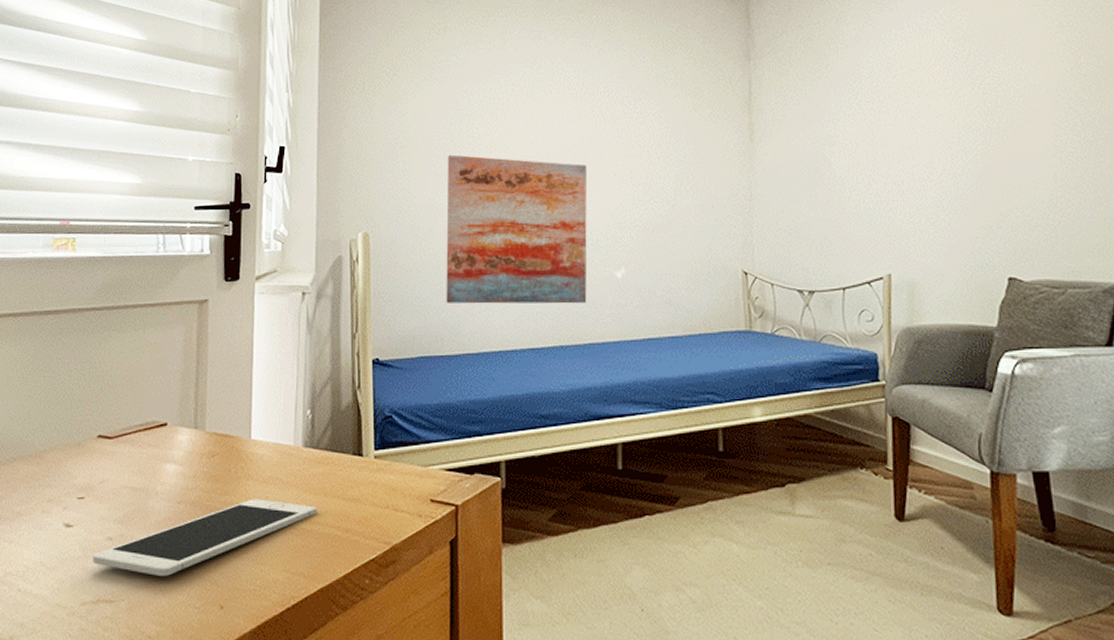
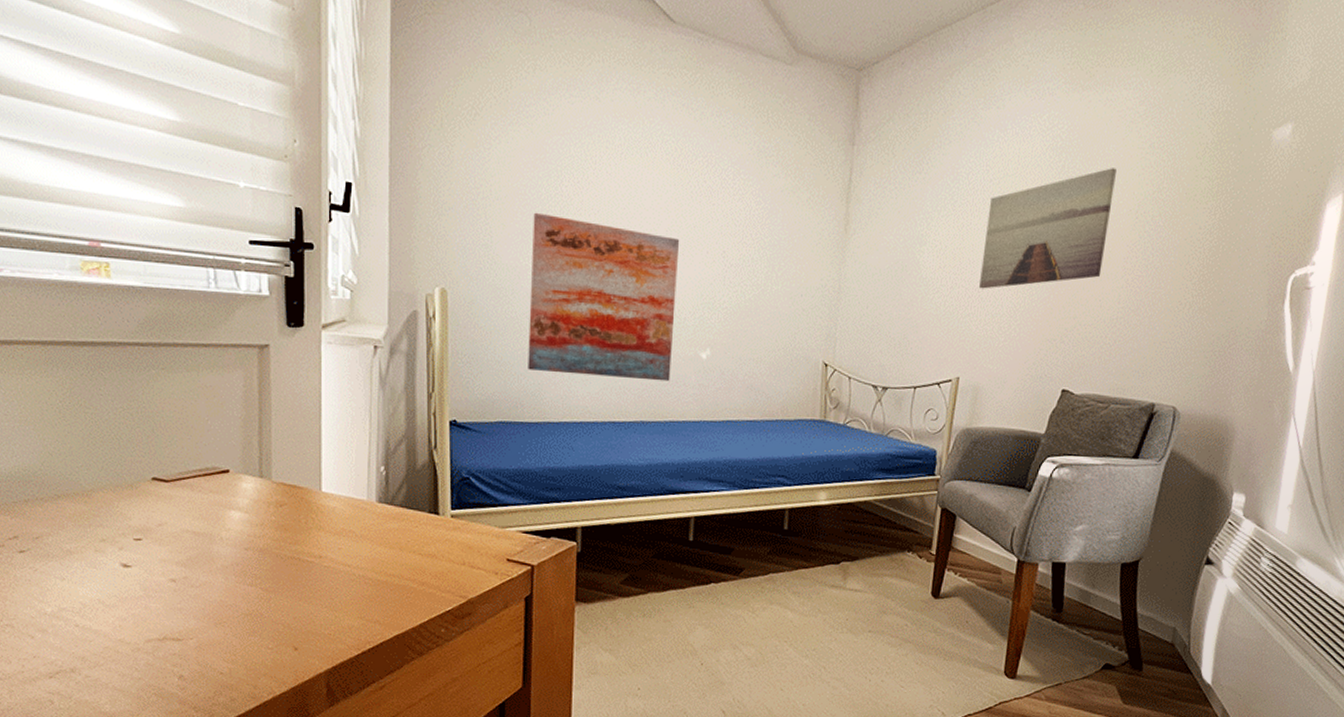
cell phone: present [93,499,317,576] -> none [155,549,392,618]
wall art: none [896,50,1030,182] -> present [979,168,1117,289]

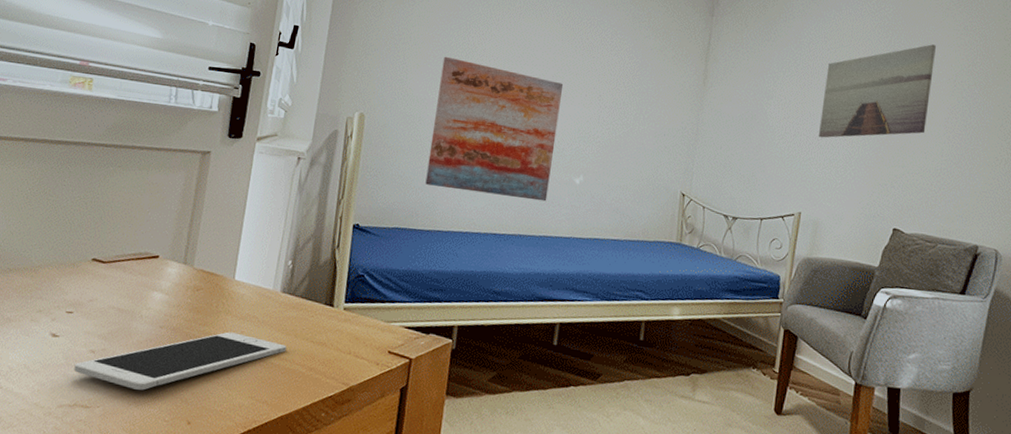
cell phone: none [155,549,392,618] -> present [74,332,287,391]

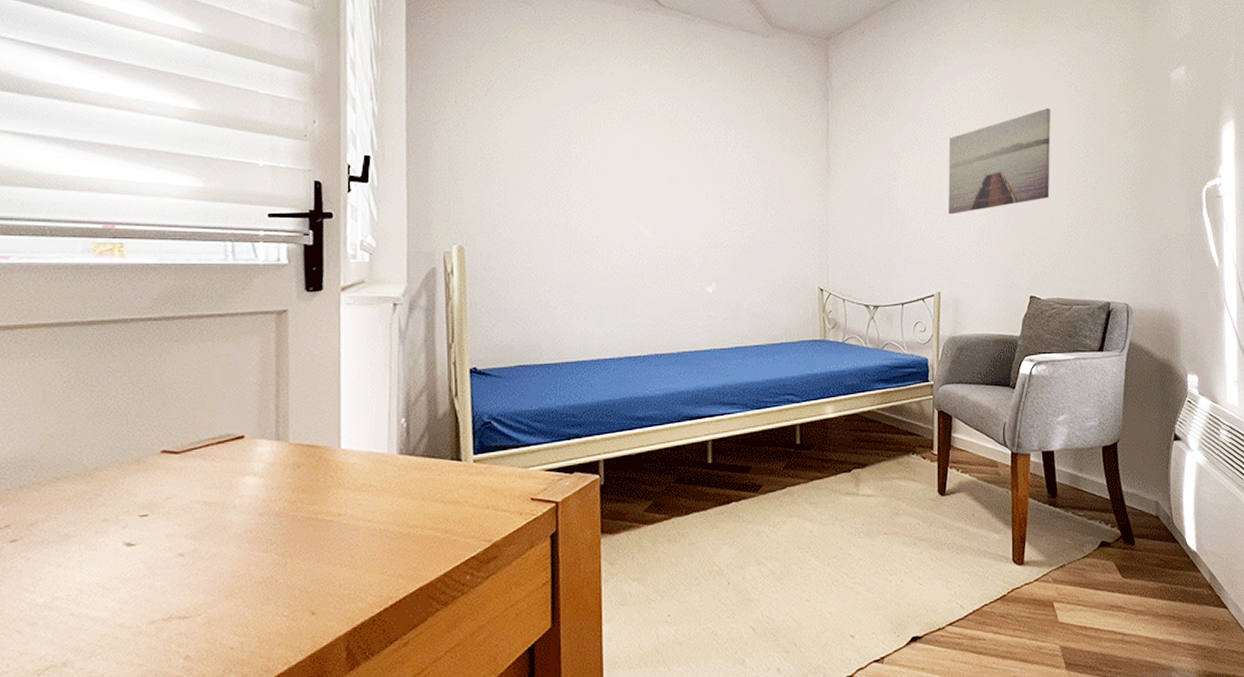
cell phone: present [74,332,287,391] -> none [161,506,415,588]
wall art: present [425,56,564,202] -> none [544,172,681,316]

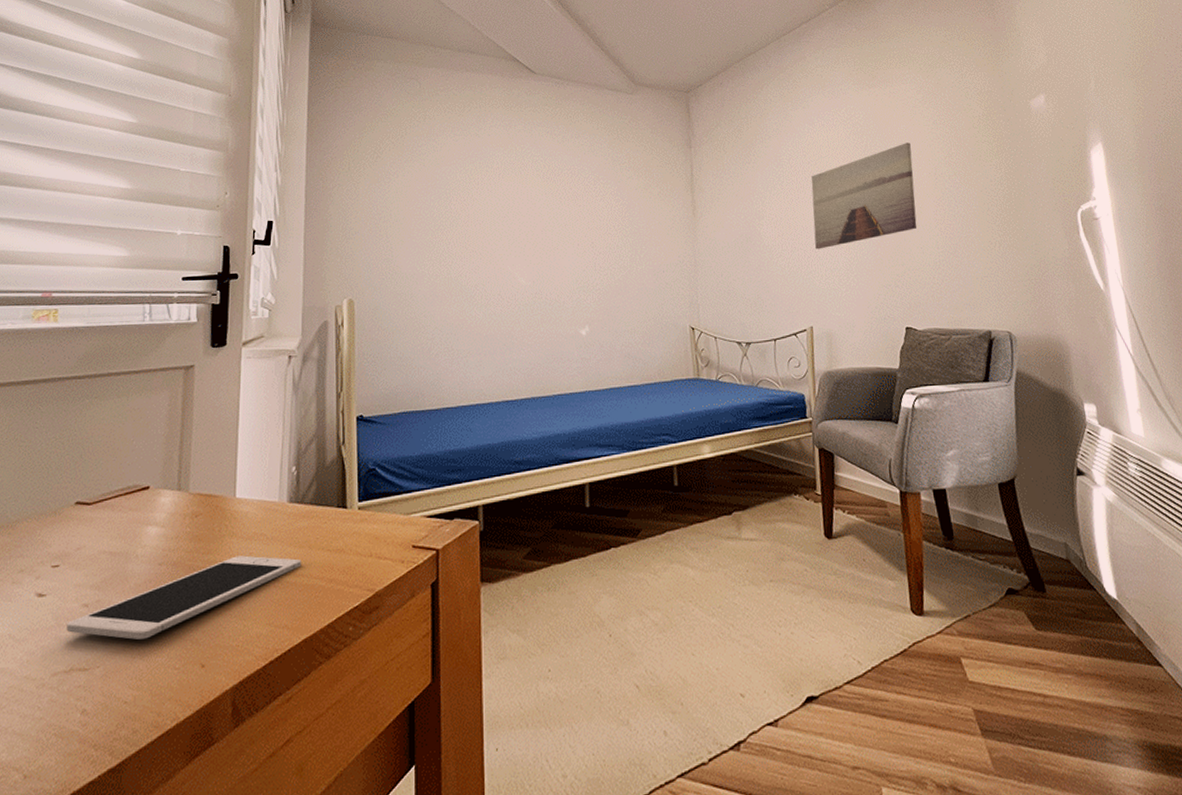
cell phone: none [161,506,415,588] -> present [66,555,302,640]

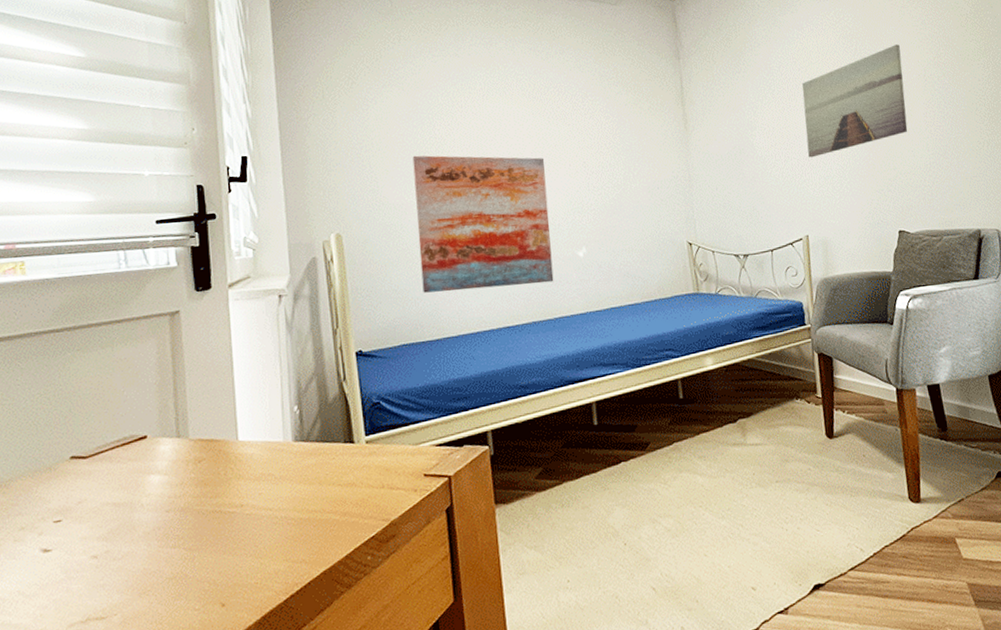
cell phone: present [66,555,302,640] -> none [77,495,313,586]
wall art: none [426,228,555,362] -> present [412,155,554,293]

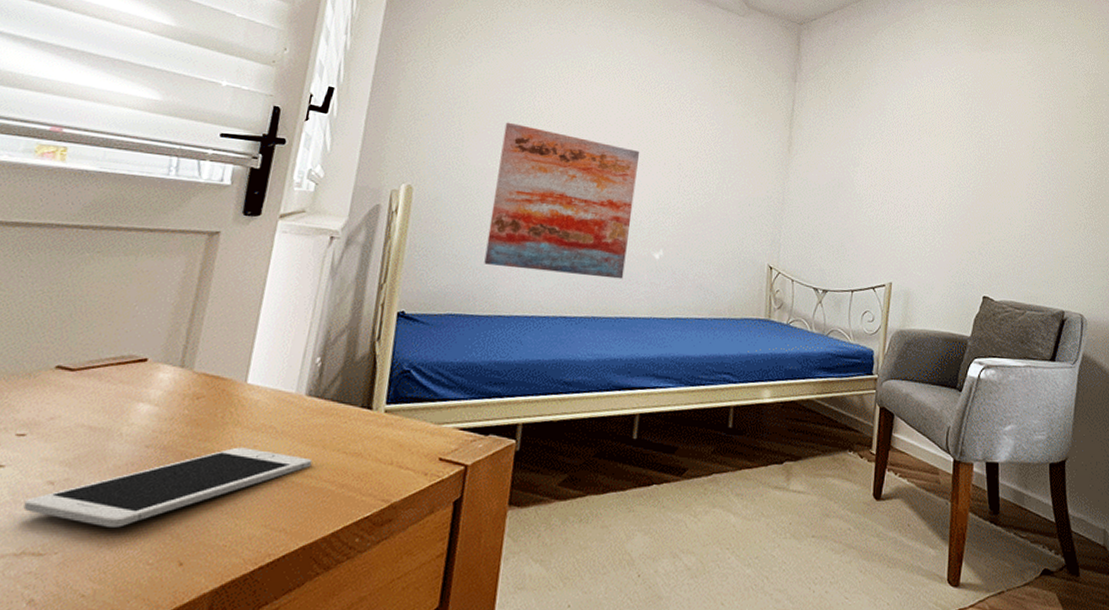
cell phone: none [77,495,313,586] -> present [23,447,312,528]
wall art: present [802,44,908,158] -> none [906,111,1014,206]

